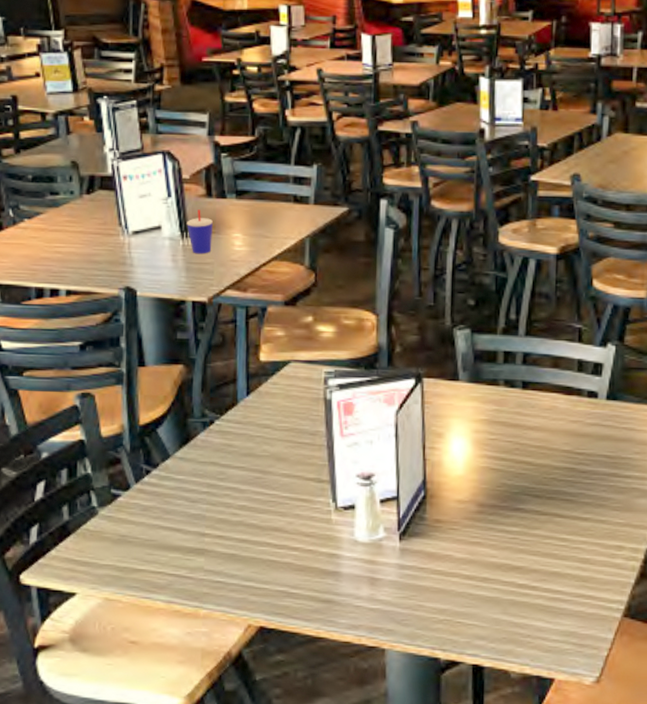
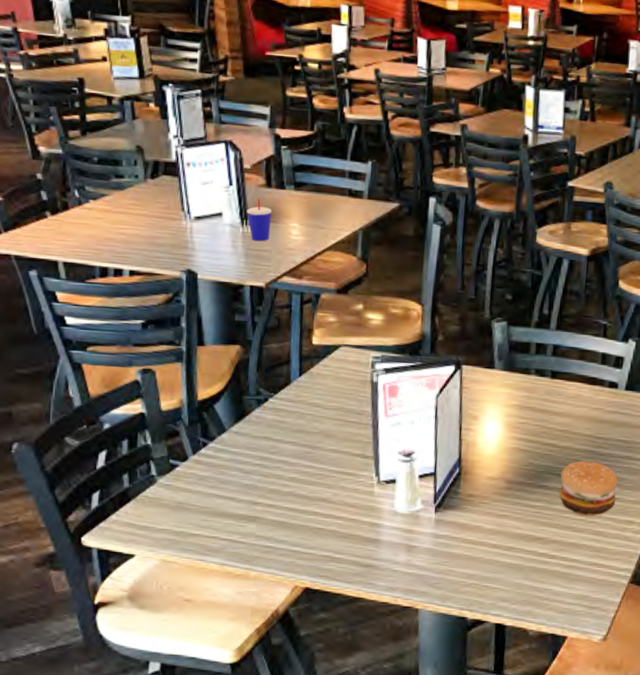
hamburger: none [537,479,604,542] -> present [559,460,618,516]

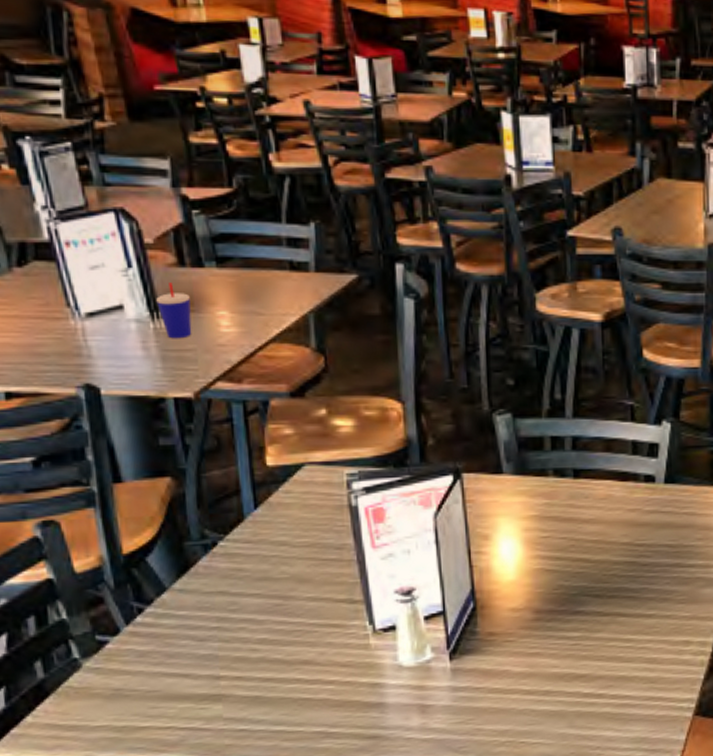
hamburger: present [559,460,618,516] -> none [598,574,669,642]

